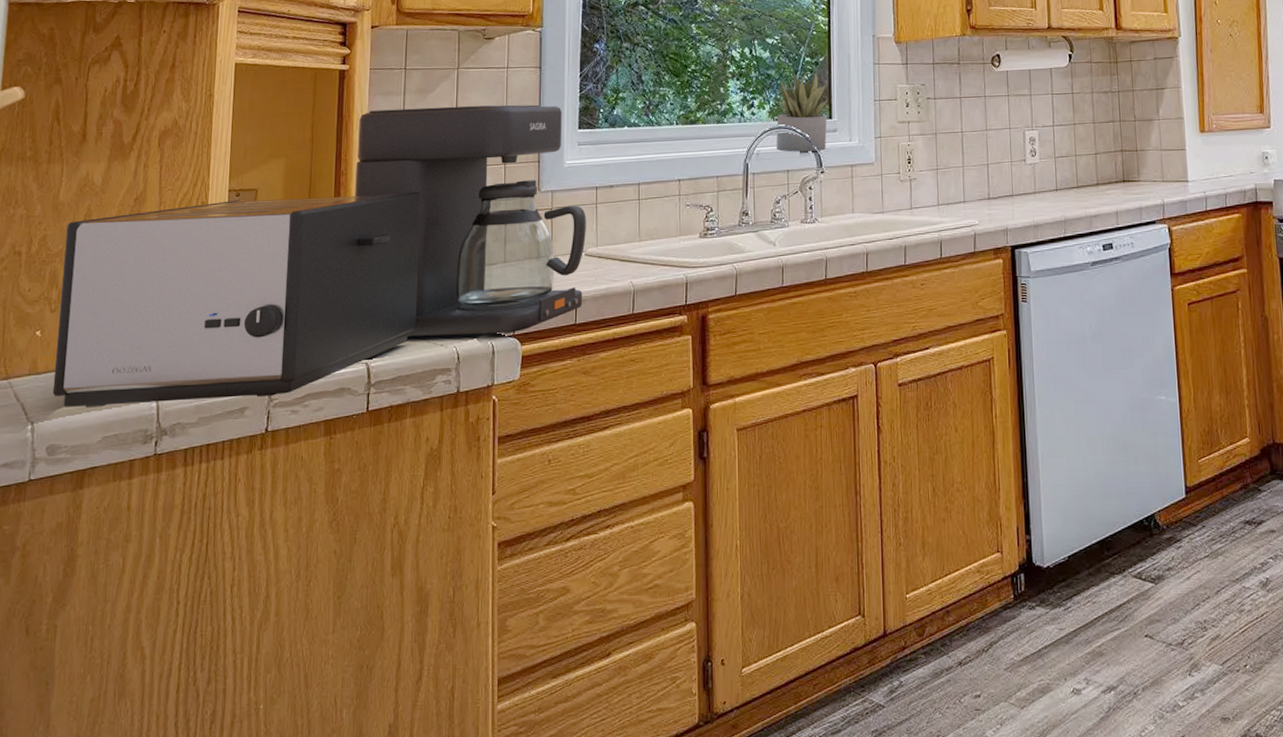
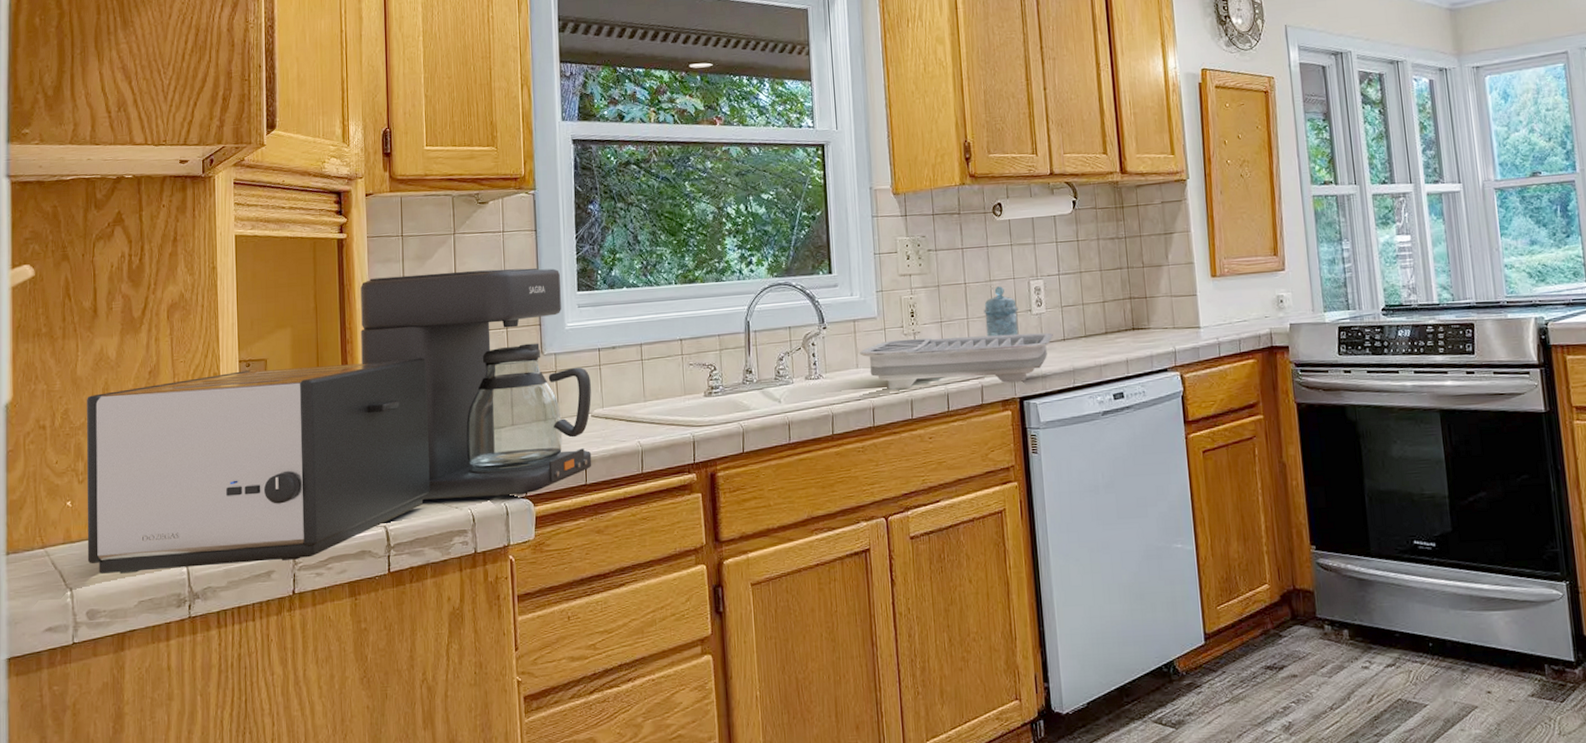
succulent plant: present [775,72,829,153] -> none [773,227,828,309]
dish rack: none [856,182,1046,235] -> present [860,332,1053,390]
canister: none [979,136,1013,185] -> present [983,286,1019,337]

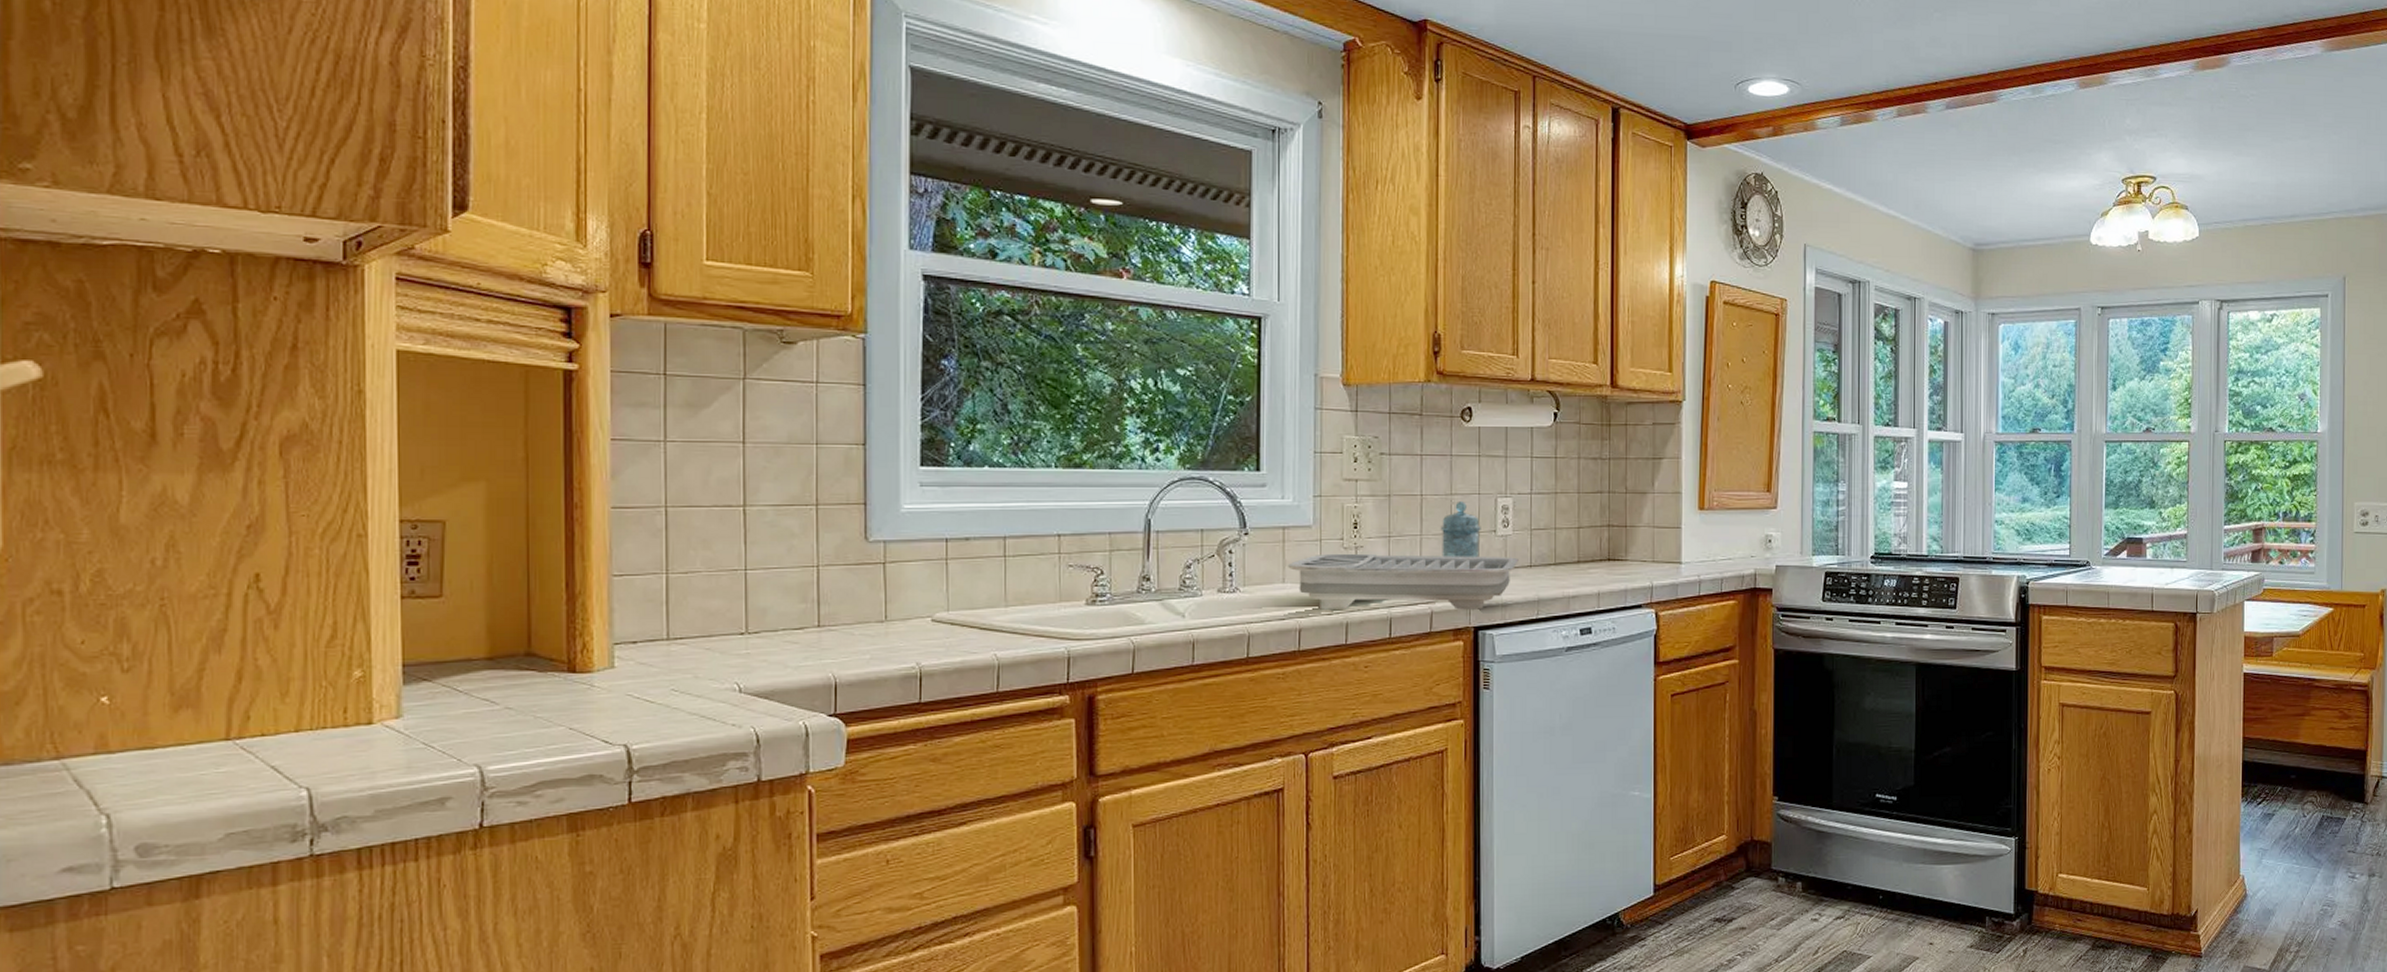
toaster: present [86,357,430,574] -> none [136,534,695,797]
coffee maker: present [360,267,592,500] -> none [597,426,933,714]

